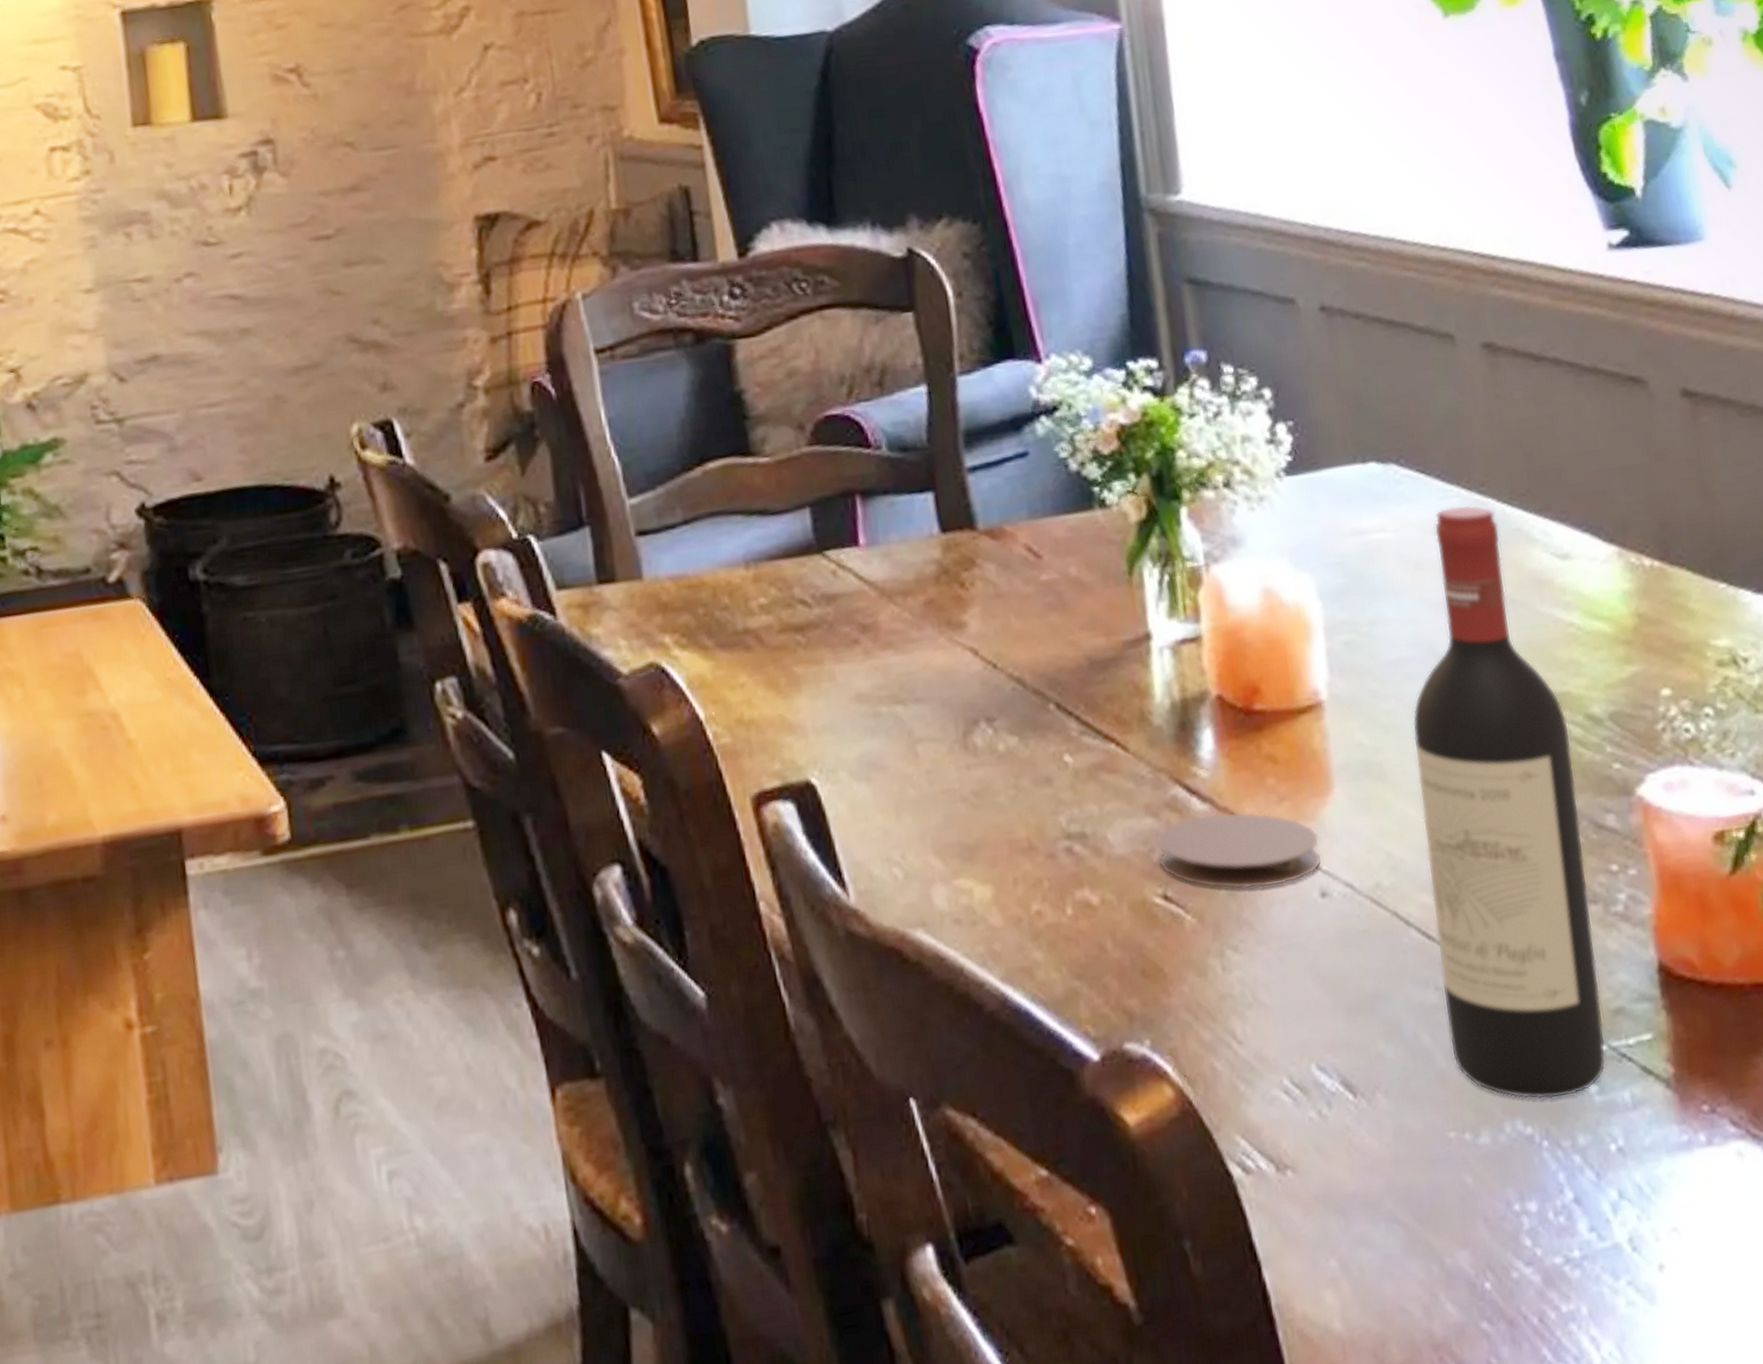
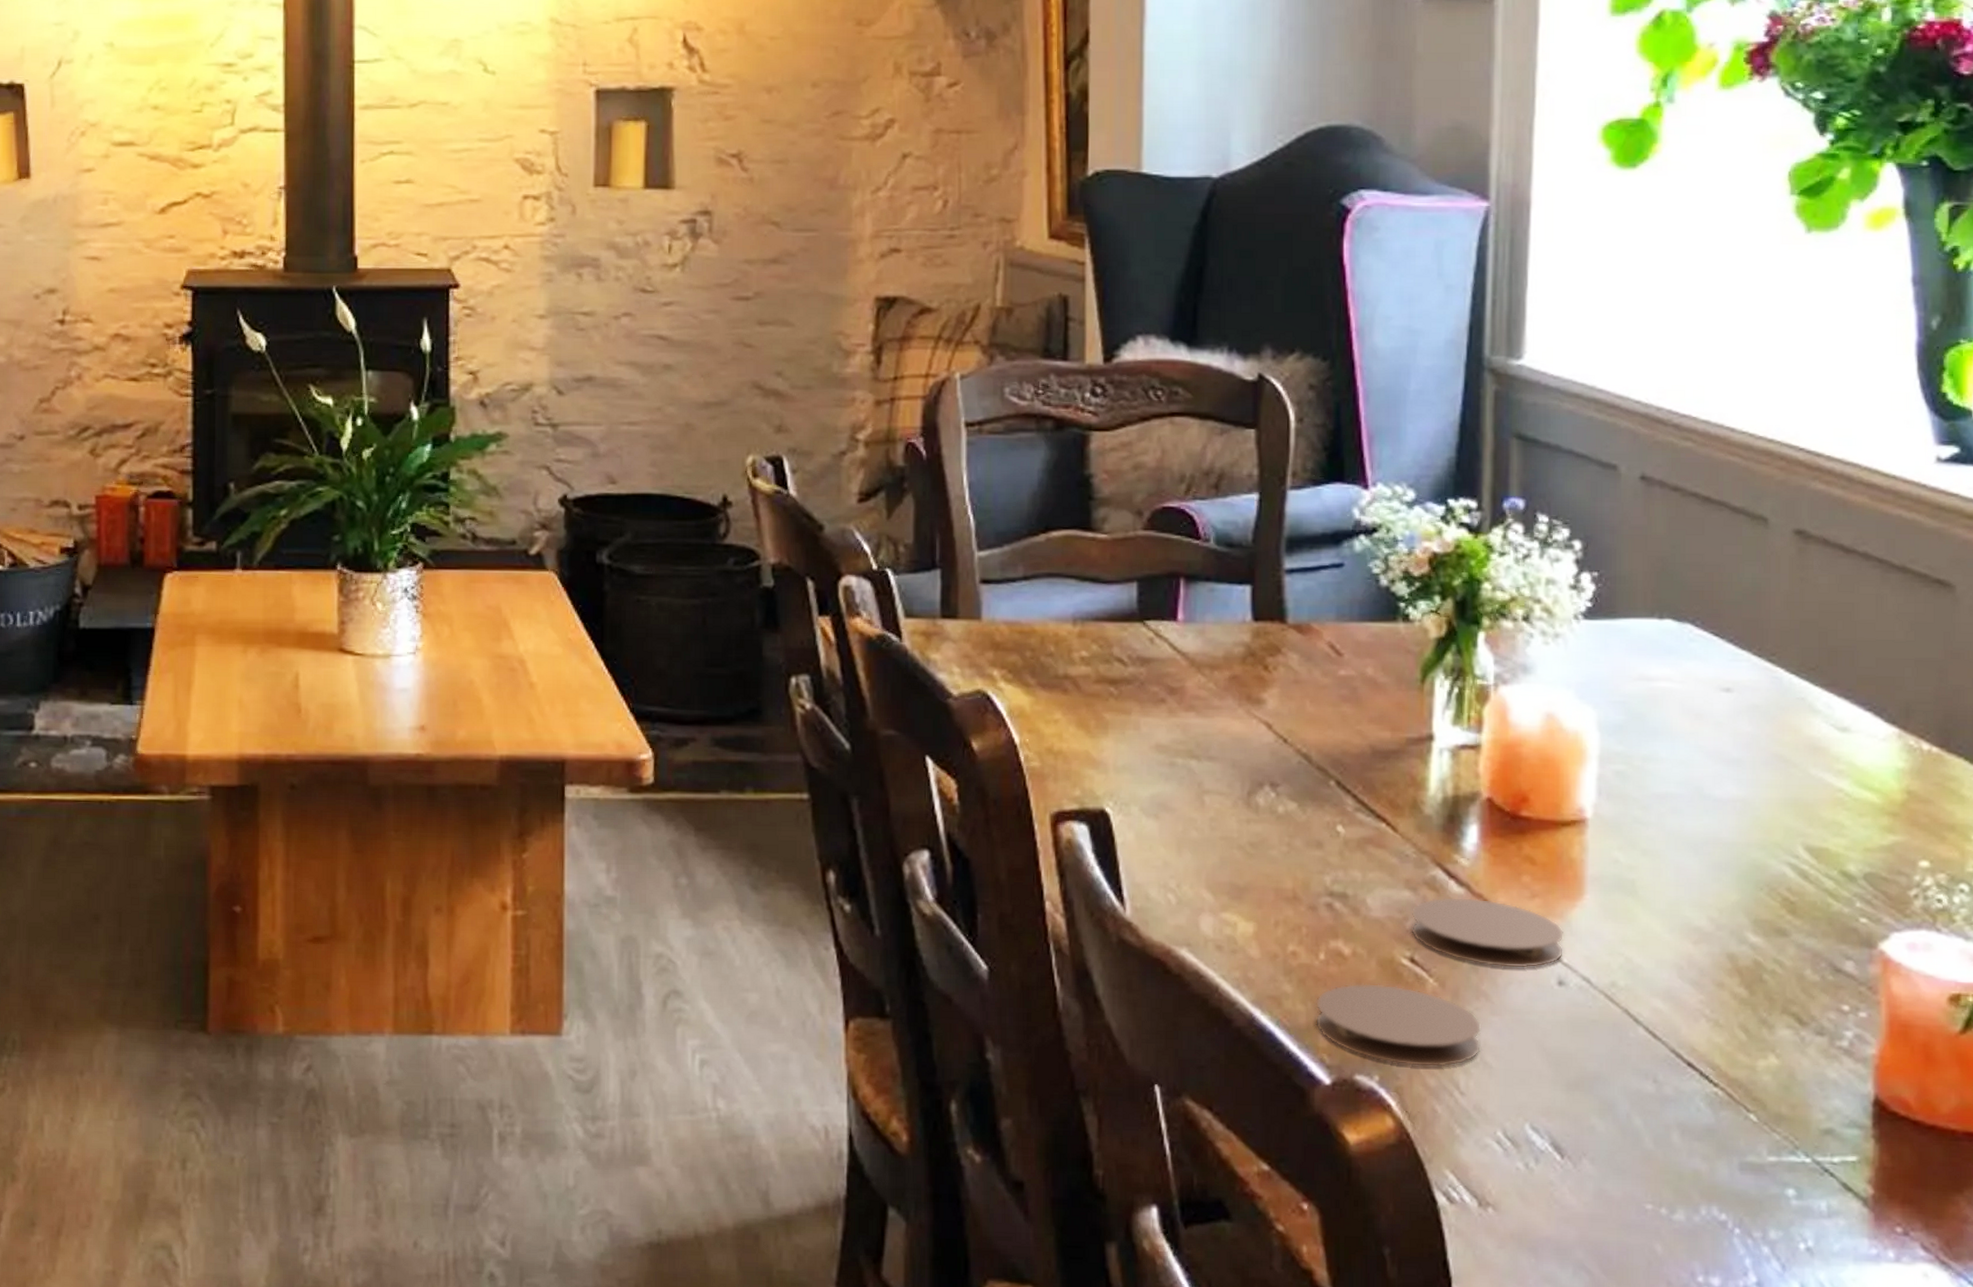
coaster: none [1070,930,1252,1023] -> present [1315,983,1482,1068]
wine bottle: present [1412,504,1606,1100] -> none [1660,669,1823,1196]

